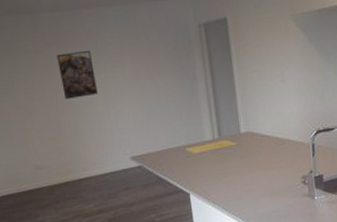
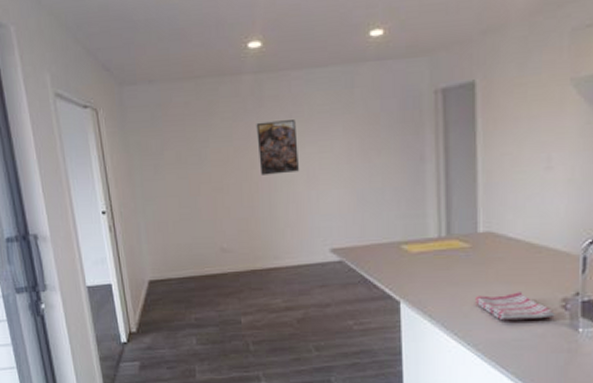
dish towel: none [244,175,299,199] -> present [475,292,555,321]

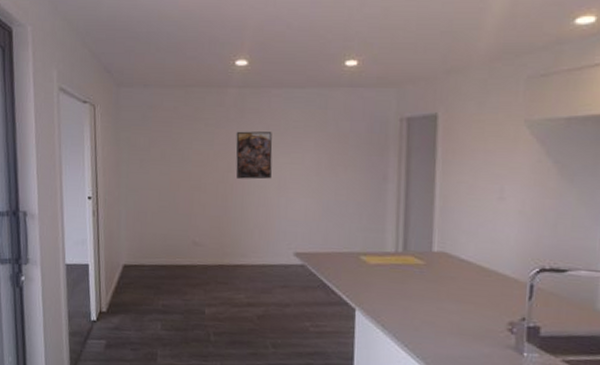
dish towel: present [475,292,555,321] -> none [426,311,501,340]

